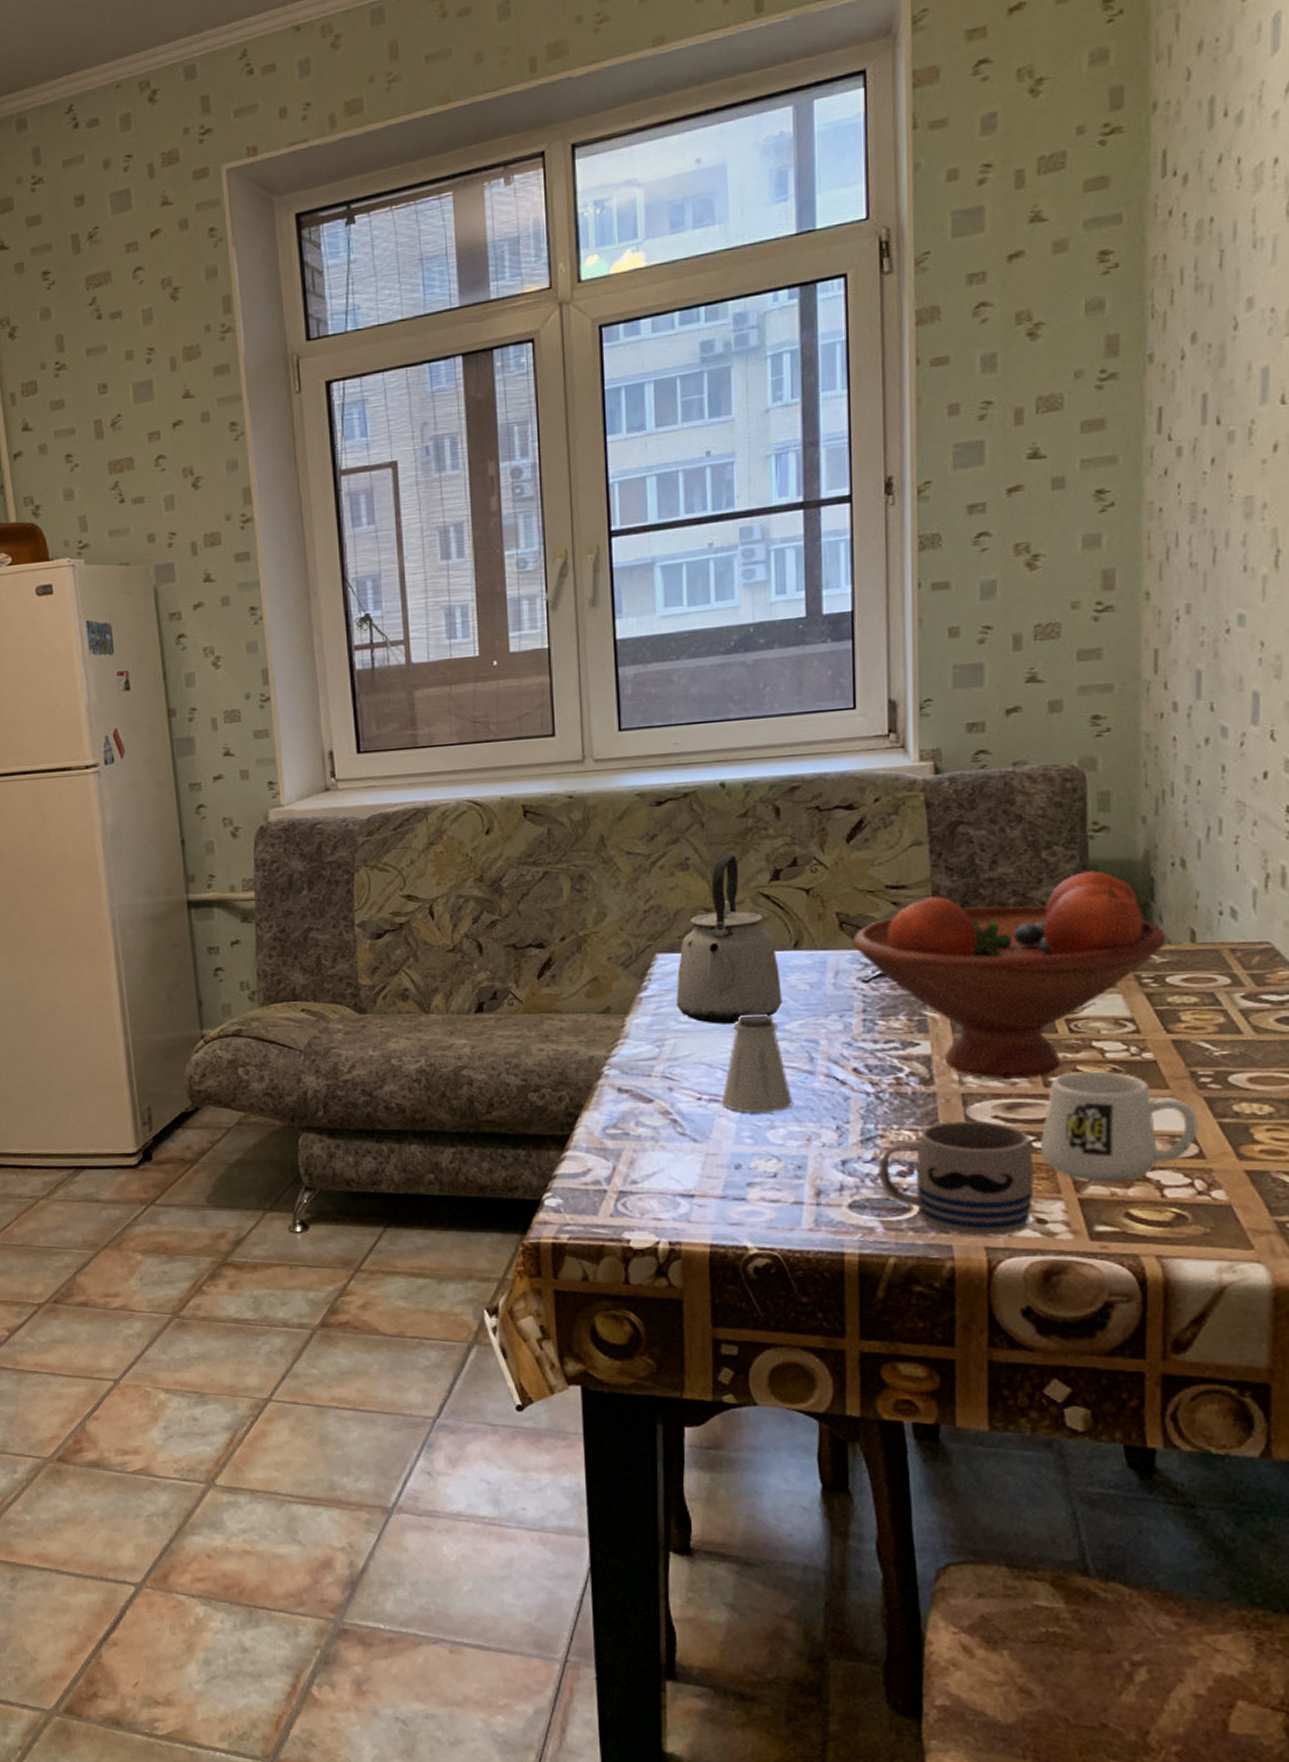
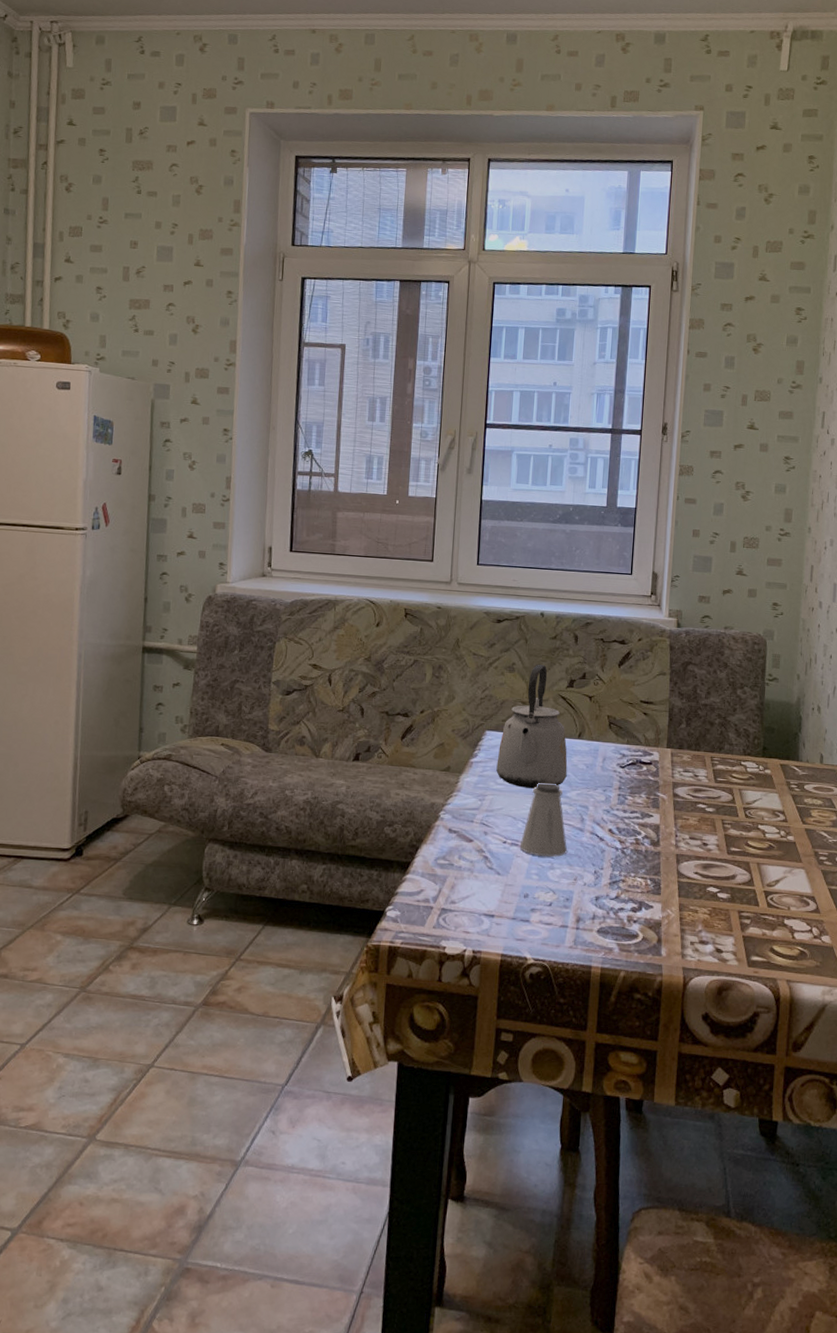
fruit bowl: present [852,871,1167,1079] -> none [616,707,807,847]
mug: present [878,1121,1034,1237] -> none [619,874,717,960]
mug: present [1041,1071,1198,1183] -> none [722,845,817,926]

